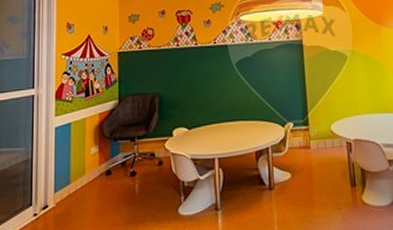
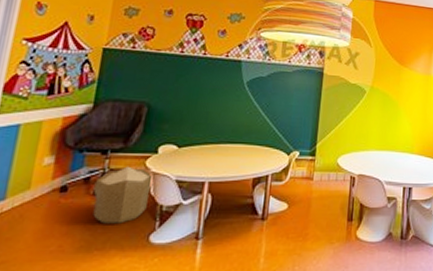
pouf: none [129,149,174,200] -> present [93,166,155,224]

